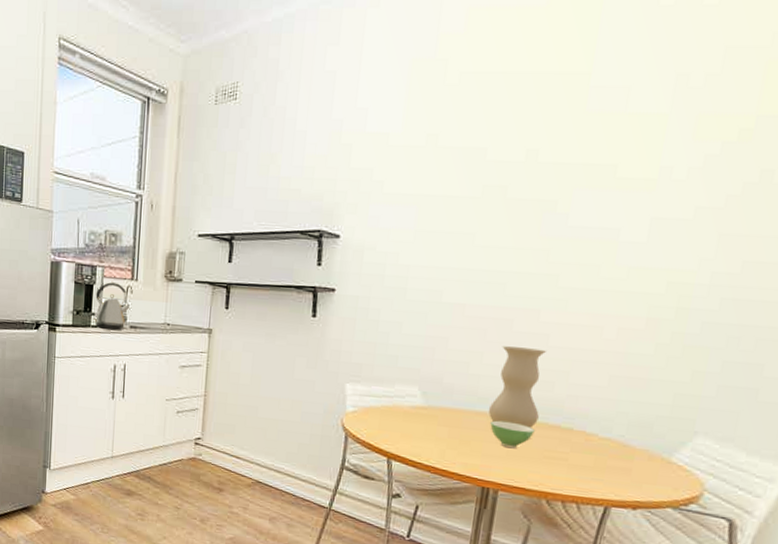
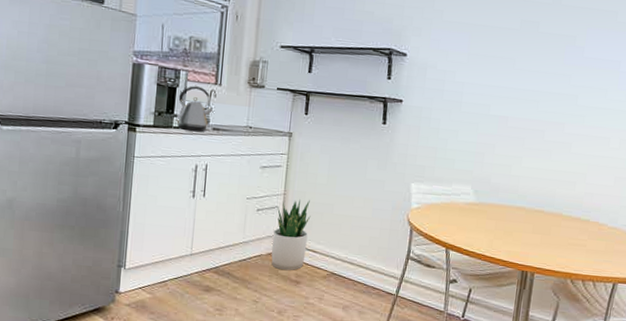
planter: none [192,401,234,477] -> present [271,199,311,271]
vase: present [488,346,546,428] -> none [526,152,569,220]
bowl: present [489,420,535,449] -> none [527,214,562,238]

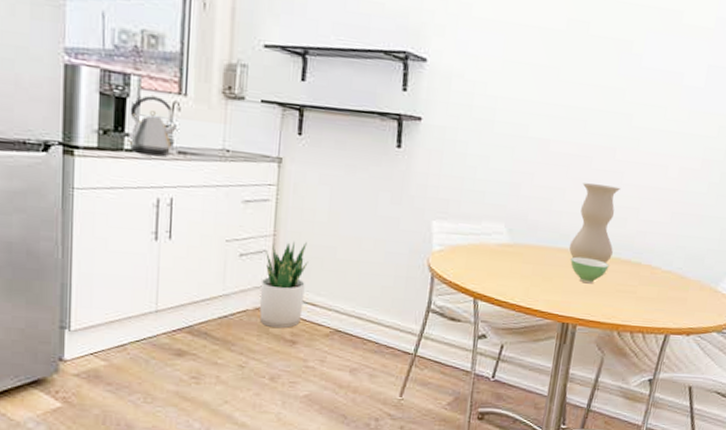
vase: none [526,152,569,220] -> present [568,183,620,263]
bowl: none [527,214,562,238] -> present [569,256,609,284]

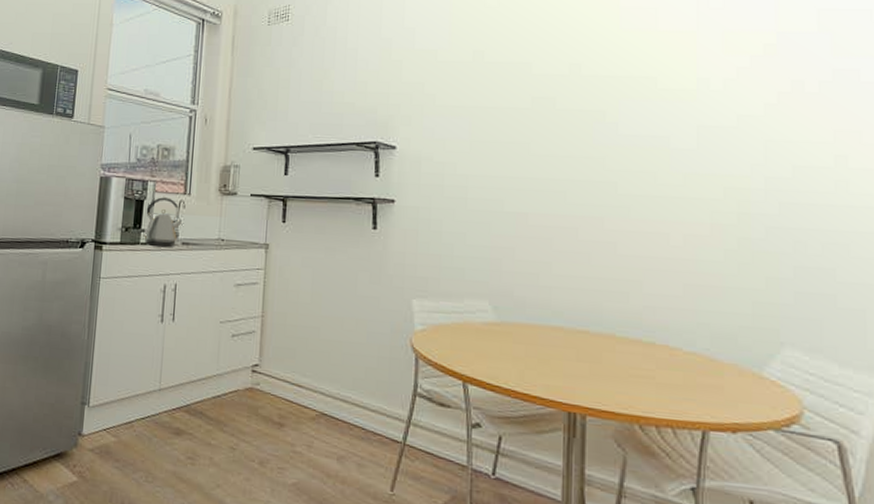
planter: present [259,241,308,329] -> none [249,322,294,410]
vase: present [568,183,620,263] -> none [564,255,618,343]
bowl: present [569,256,609,284] -> none [567,335,616,367]

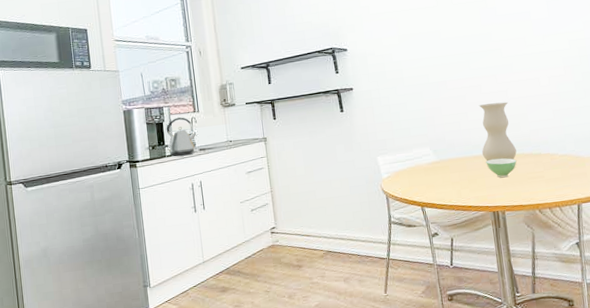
vase: none [564,255,618,343] -> present [478,101,517,162]
bowl: none [567,335,616,367] -> present [485,158,517,178]

